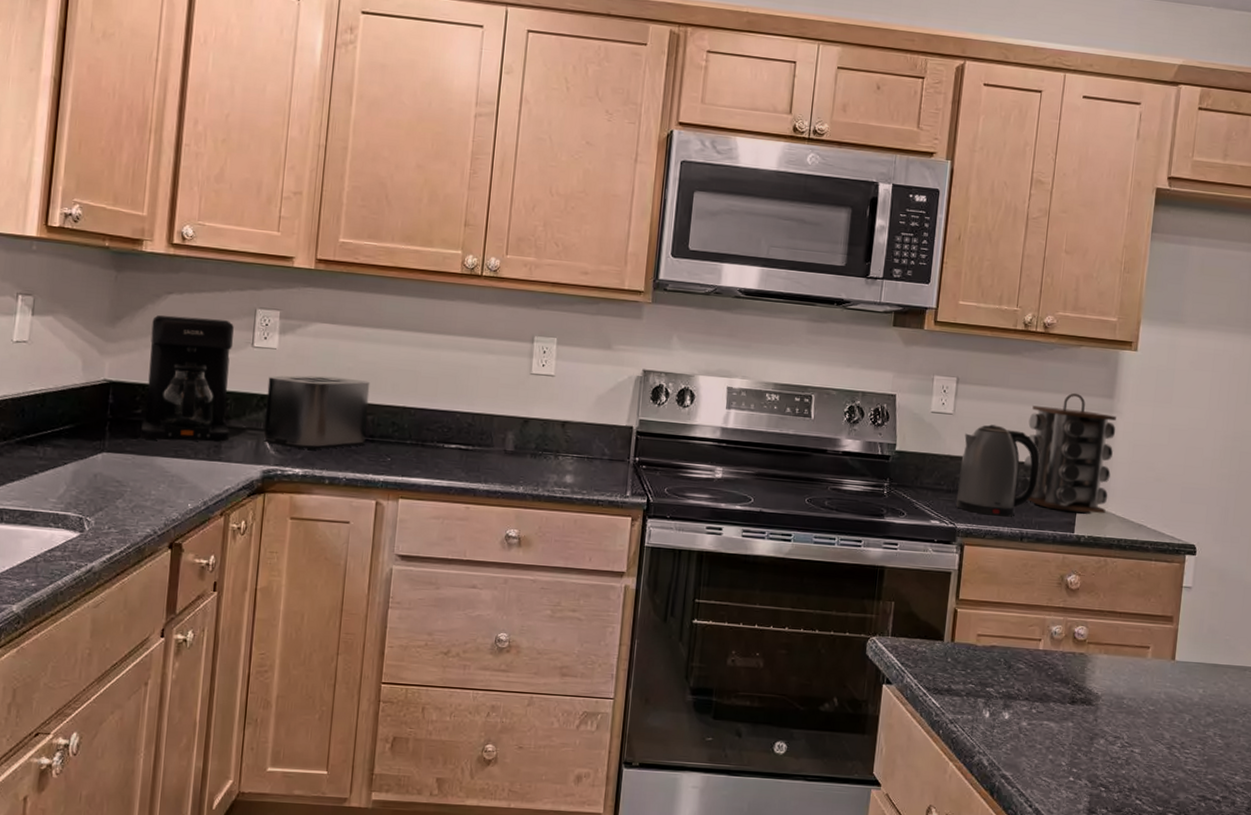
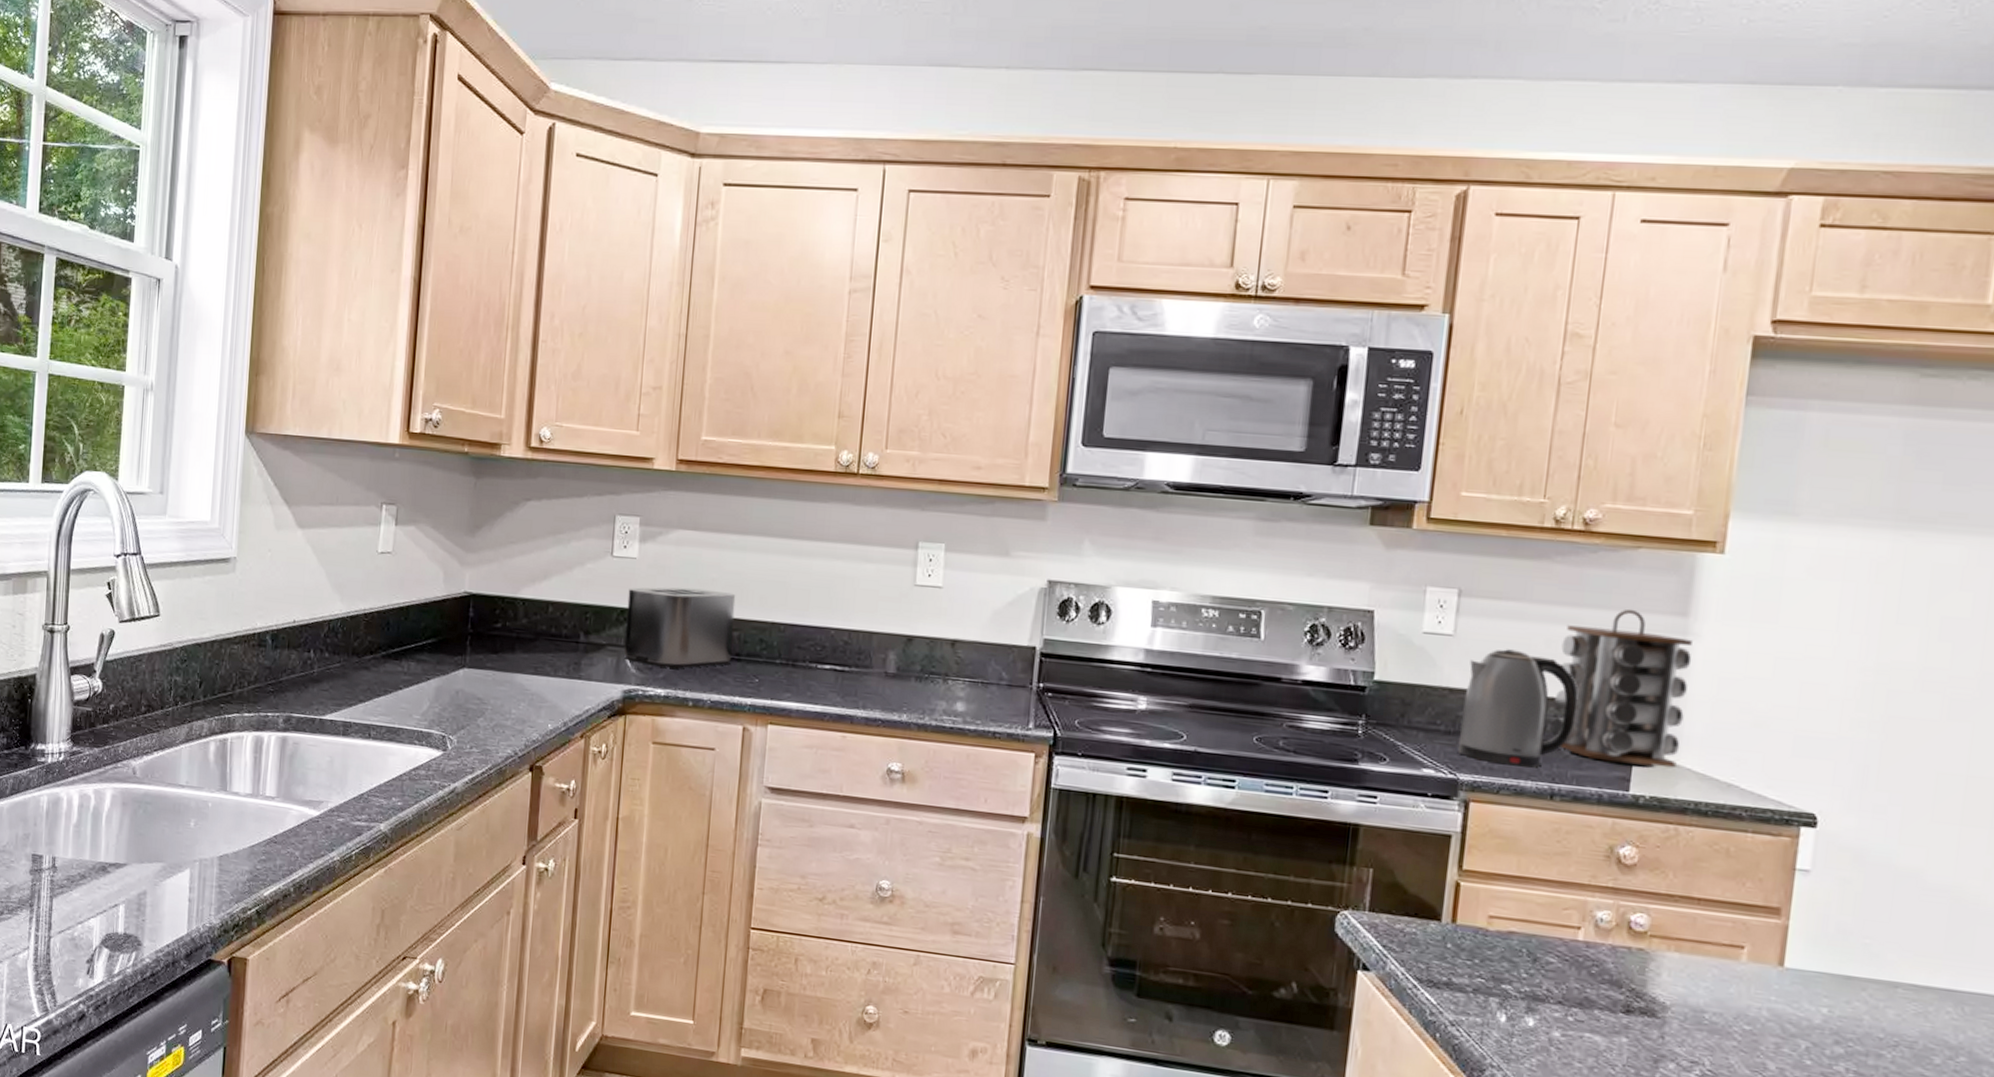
coffee maker: present [140,314,234,443] -> none [500,523,593,659]

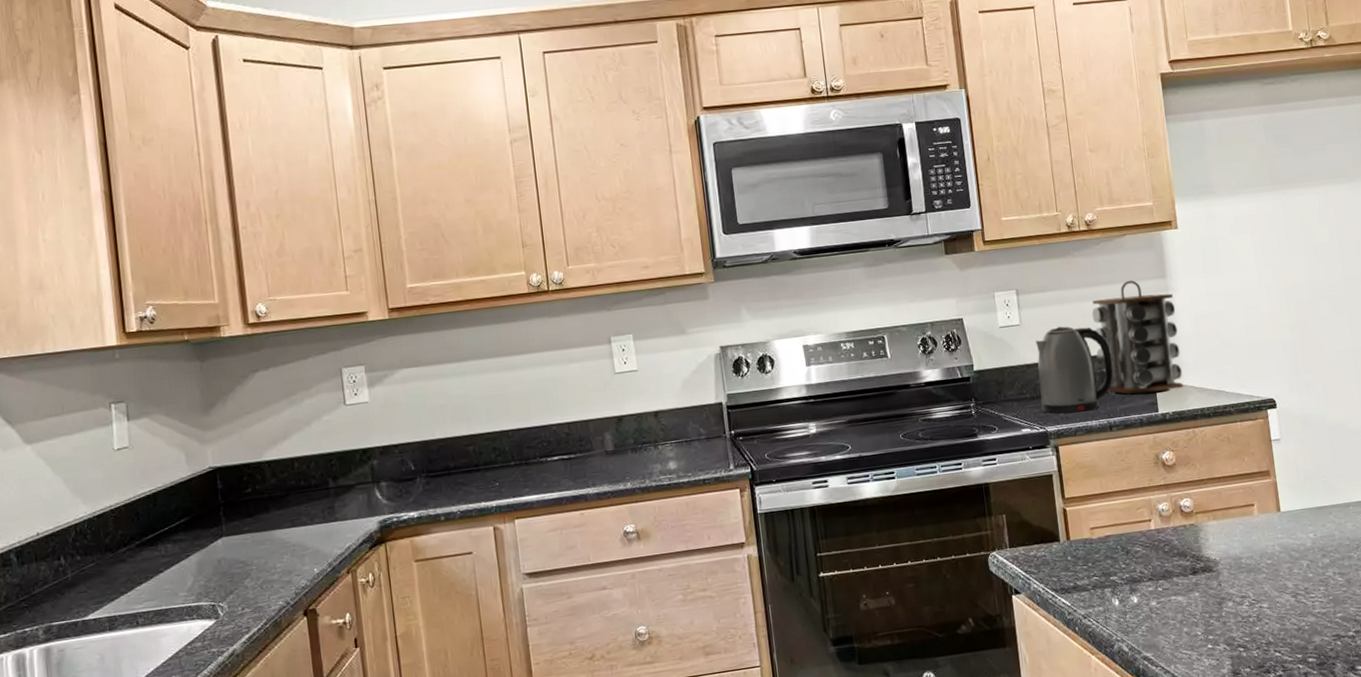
toaster: present [624,587,736,670] -> none [366,414,471,494]

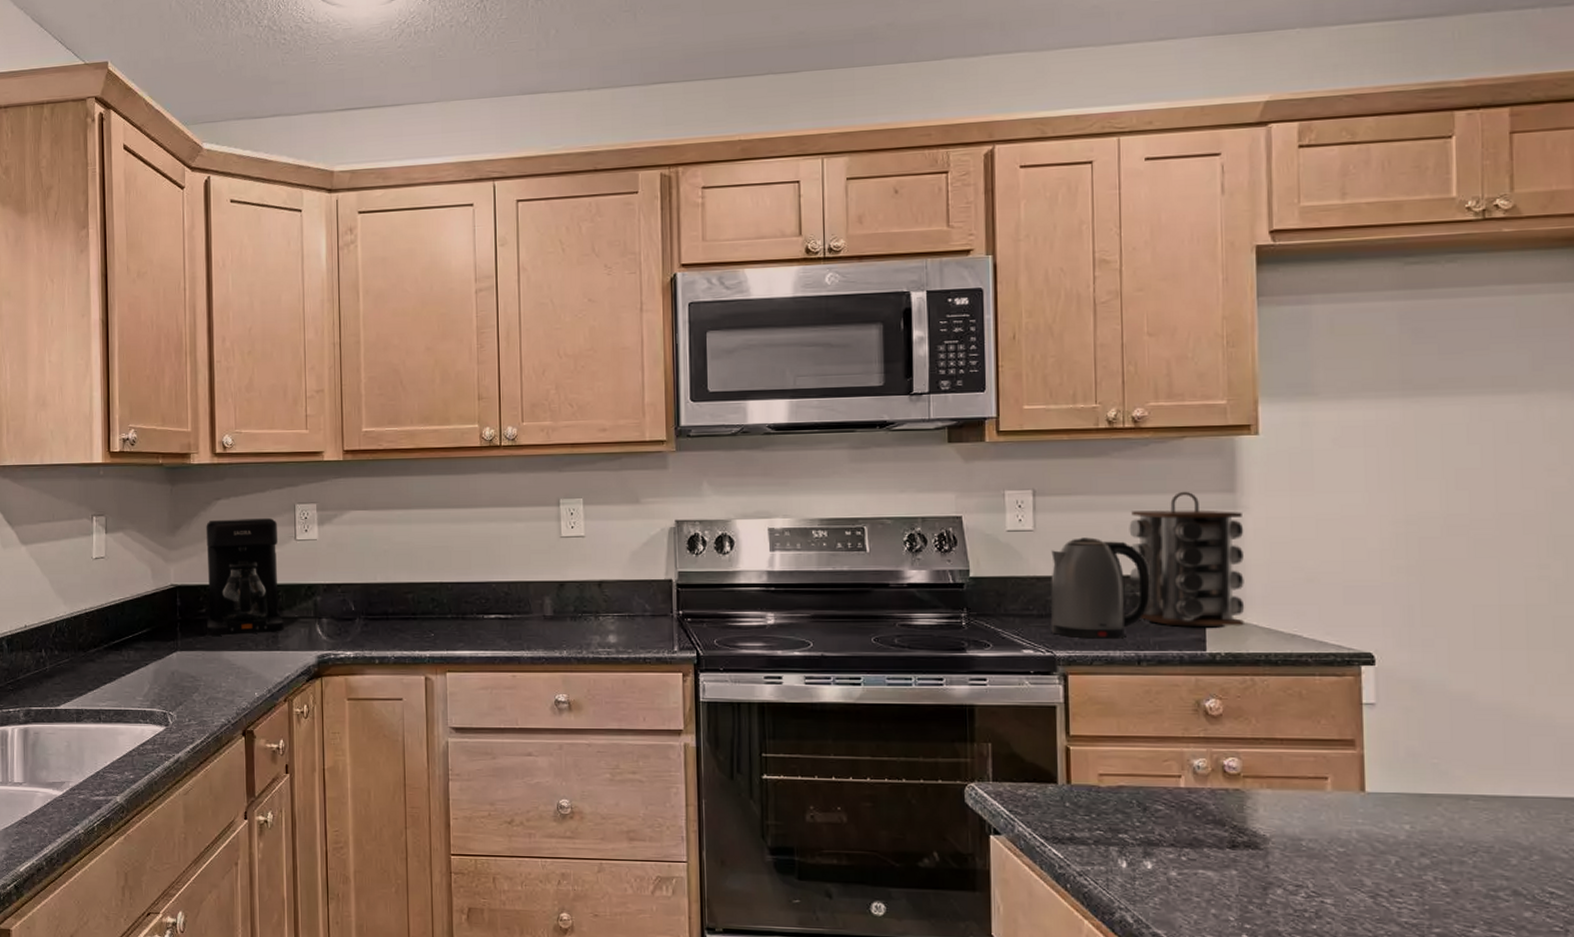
coffee maker: none [244,385,342,516] -> present [206,517,285,636]

